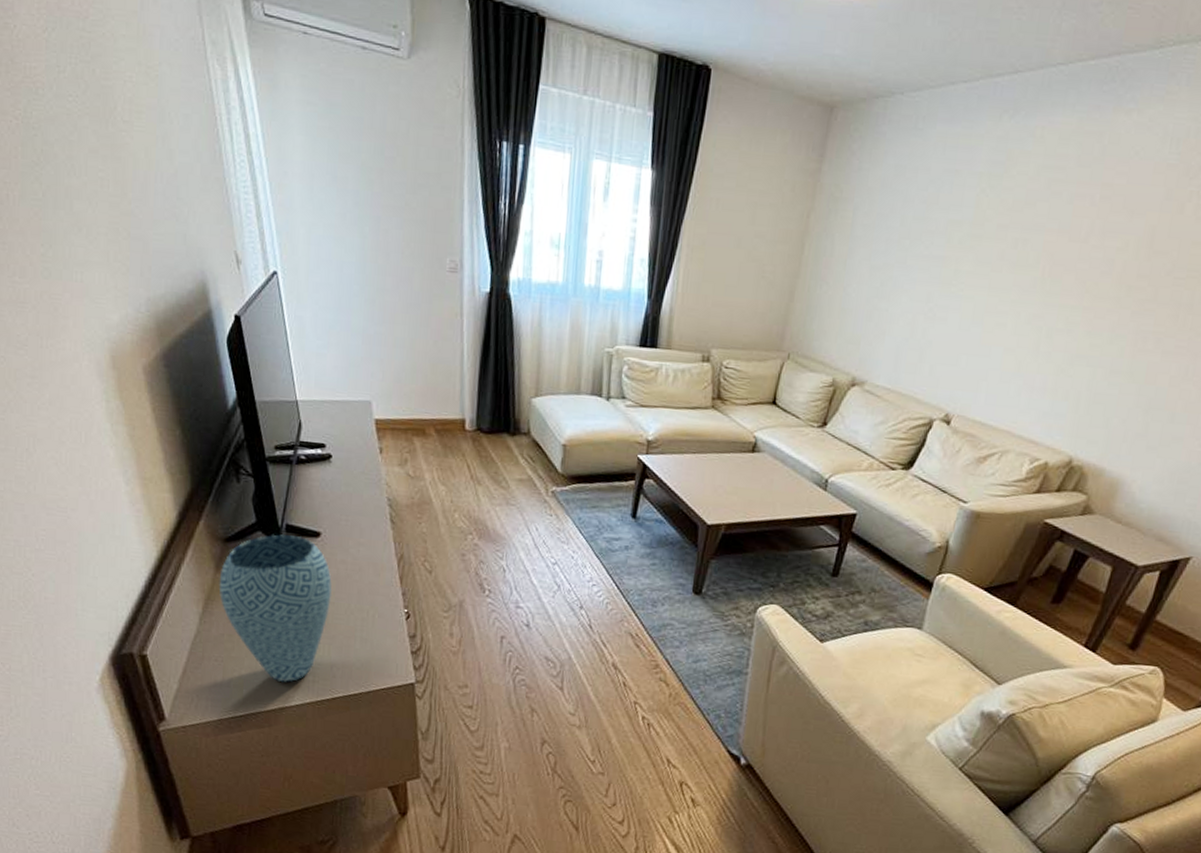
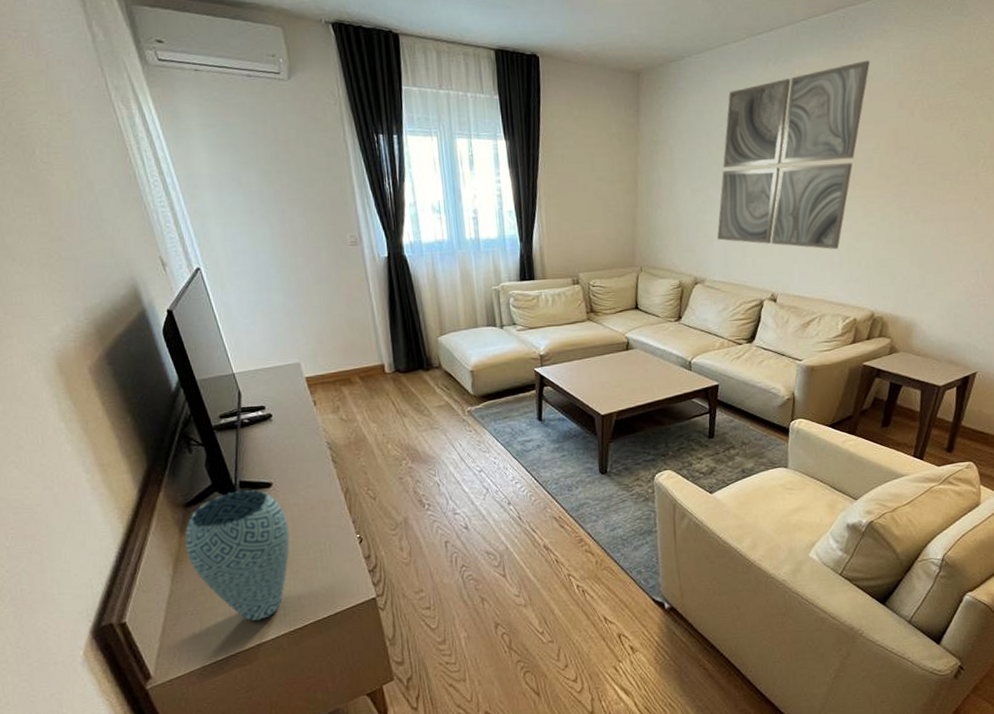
wall art: none [890,129,1140,372] -> present [717,60,871,250]

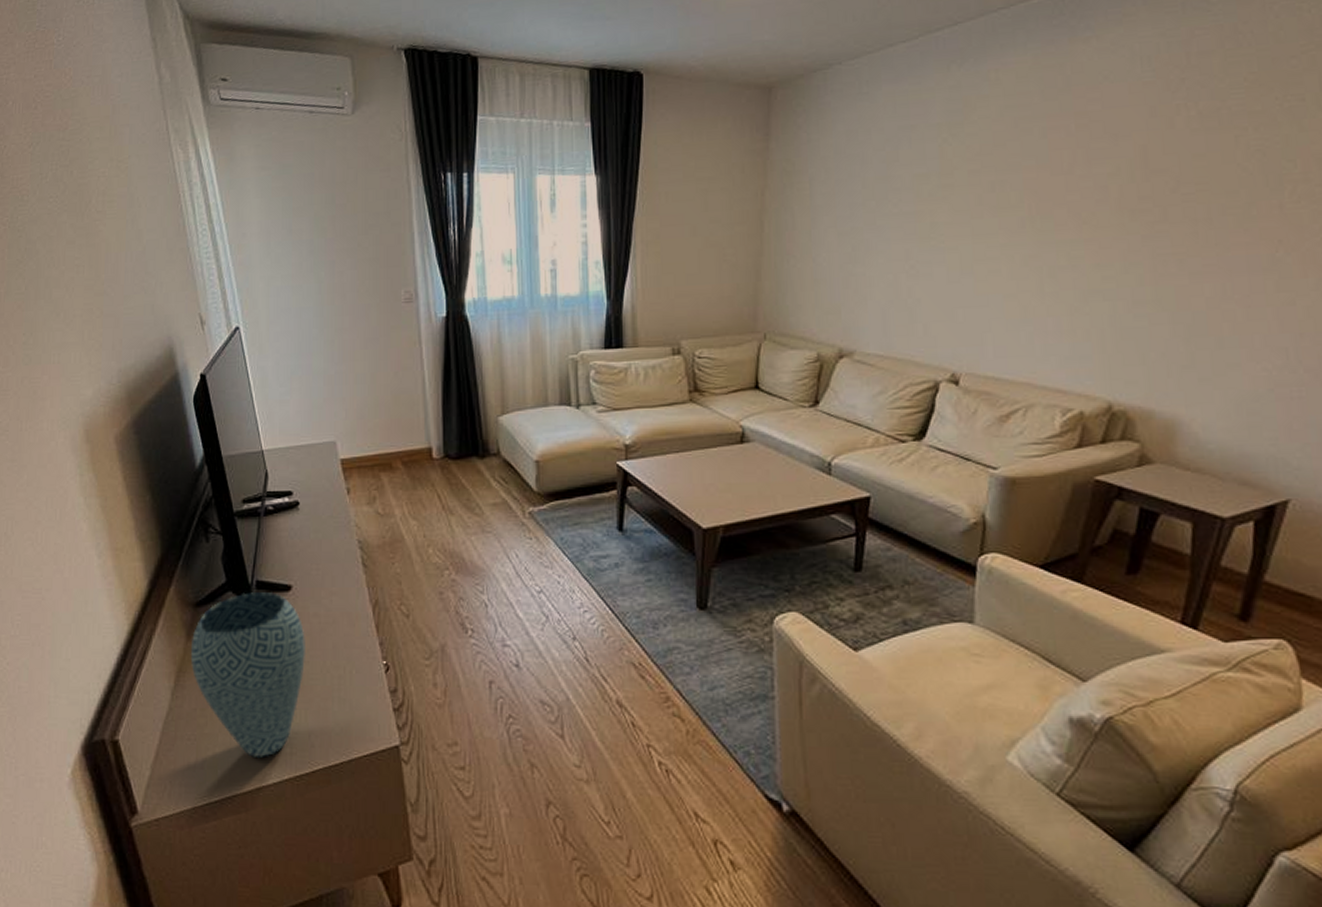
wall art: present [717,60,871,250] -> none [872,55,1104,314]

